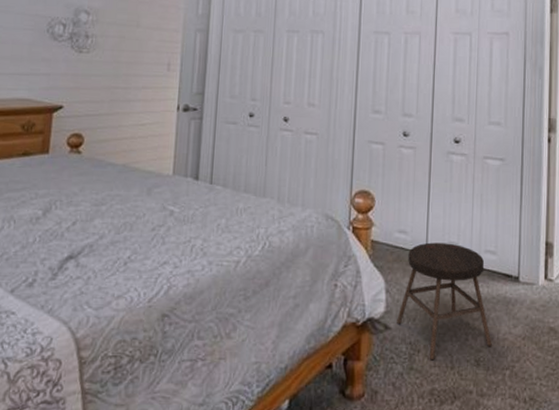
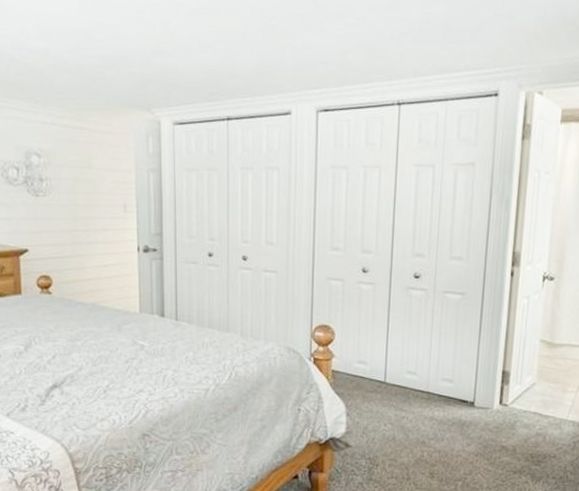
stool: present [397,242,492,361] -> none [357,372,446,473]

